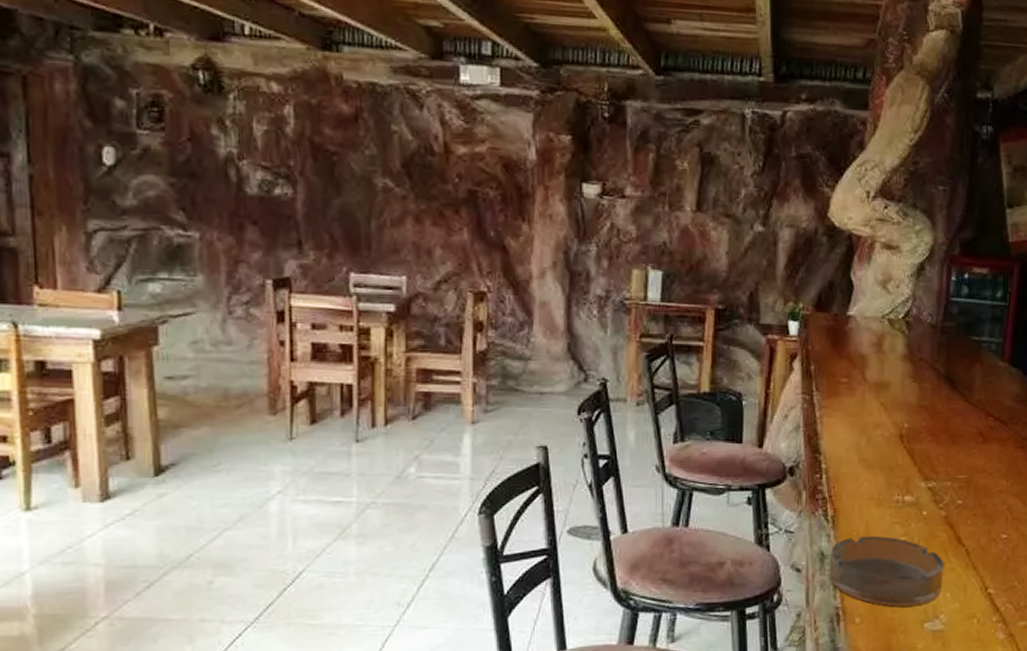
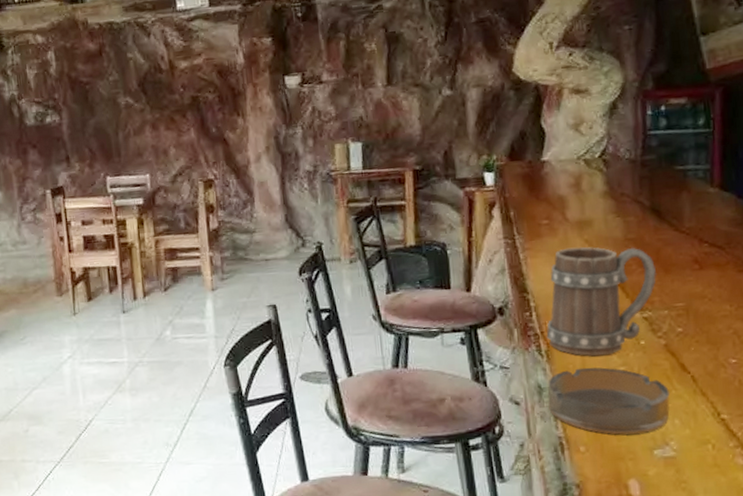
beer mug: none [834,409,944,525] -> present [546,247,656,357]

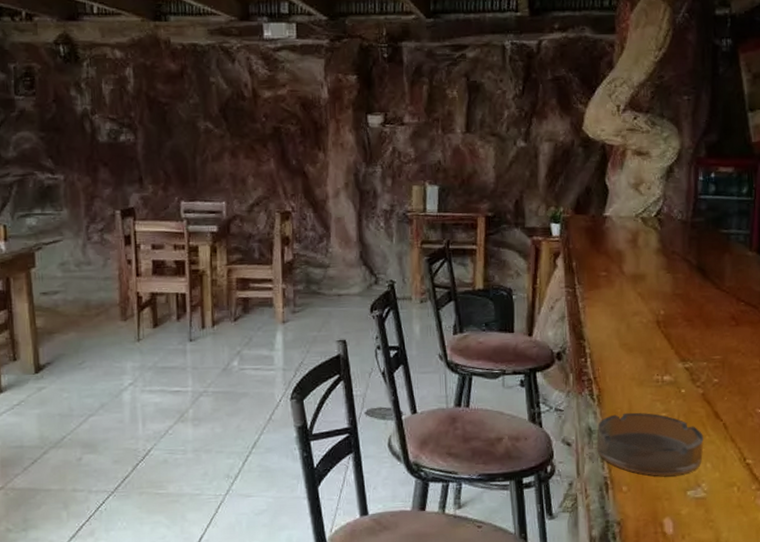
beer mug: present [546,247,656,357] -> none [598,299,698,402]

